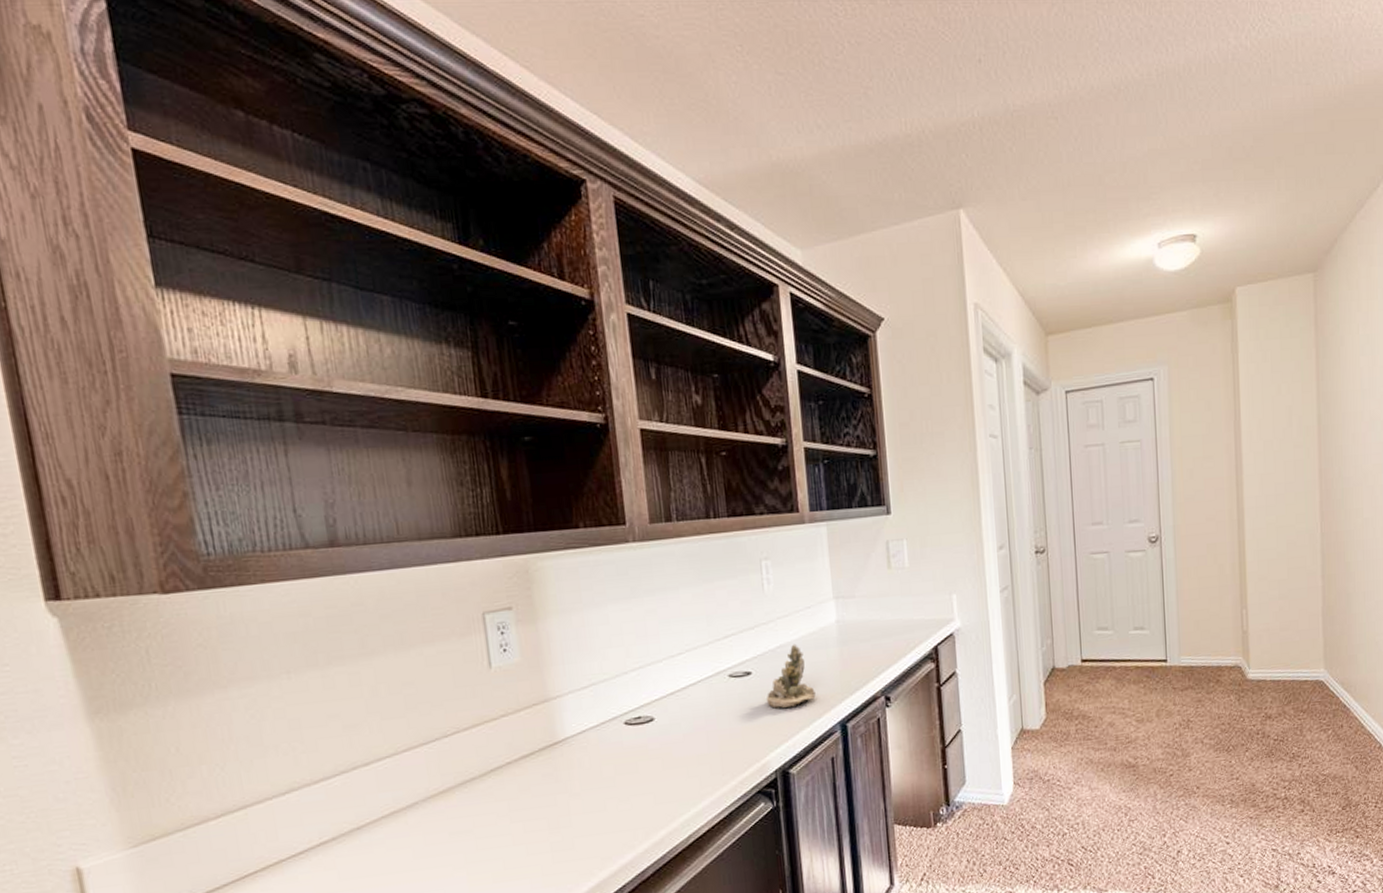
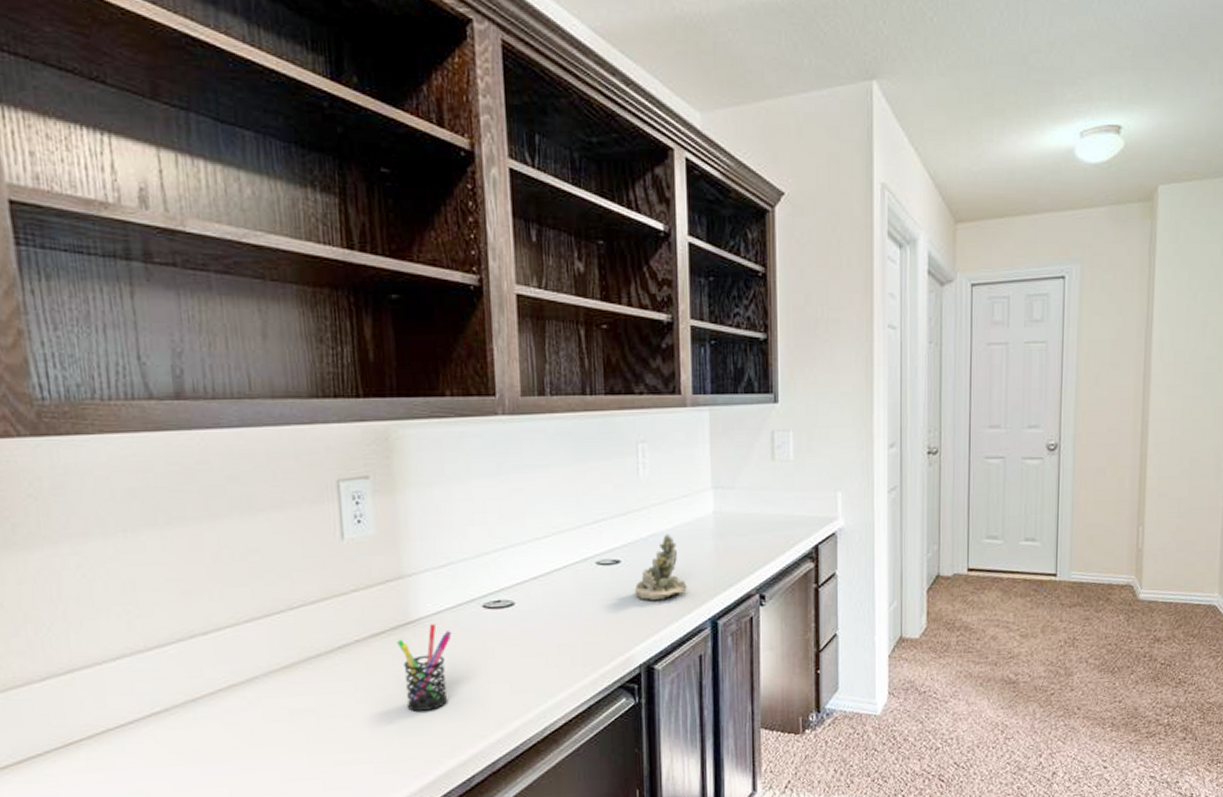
pen holder: none [546,743,597,827] -> present [397,624,452,711]

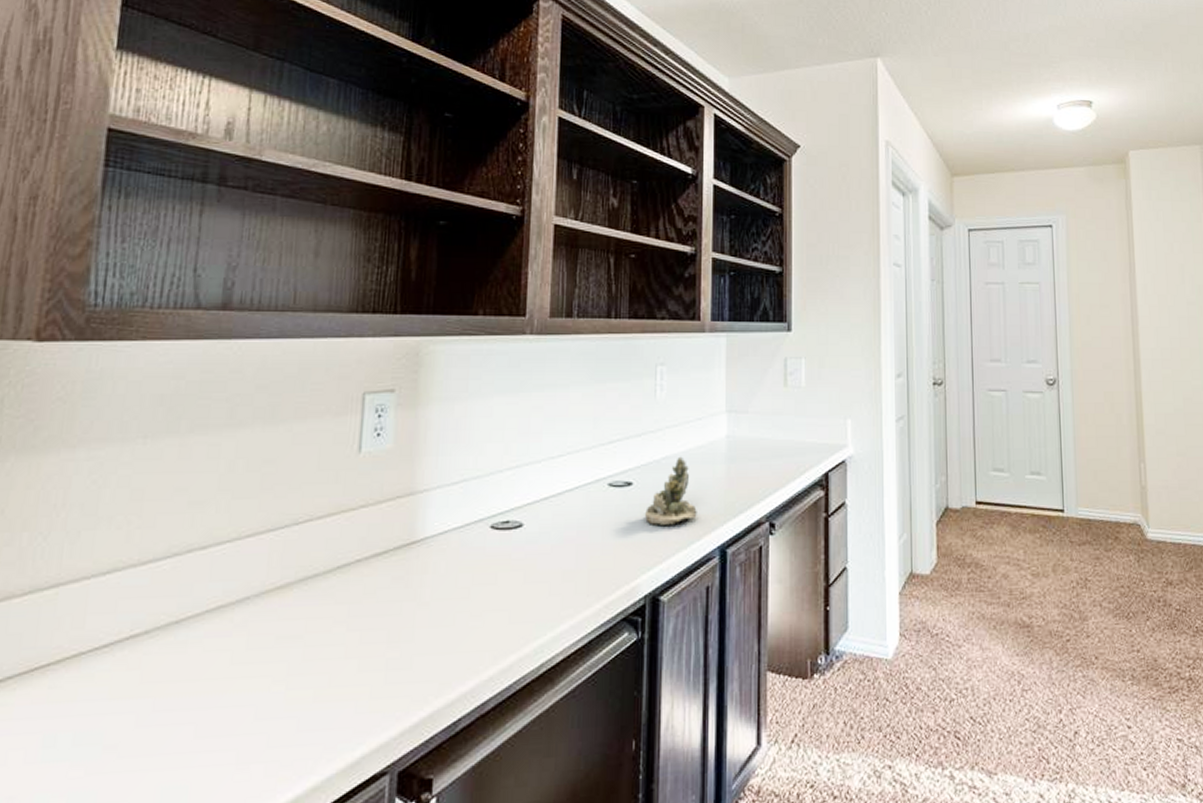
pen holder: present [397,624,452,711] -> none [399,544,456,641]

